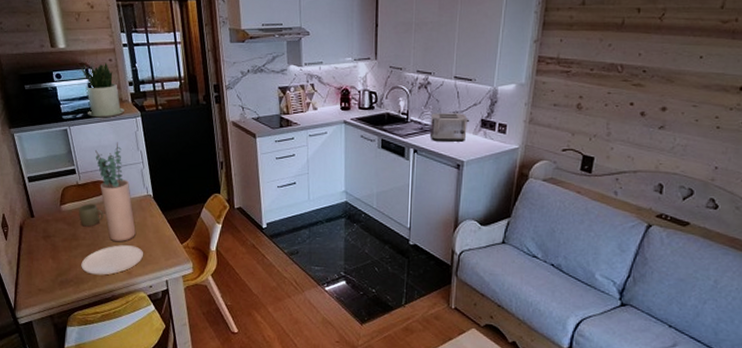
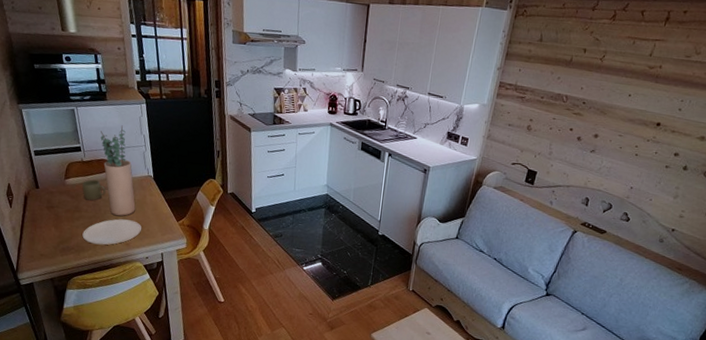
planter: present [81,62,124,118] -> none [90,50,130,102]
toaster: present [429,113,470,142] -> none [403,123,438,150]

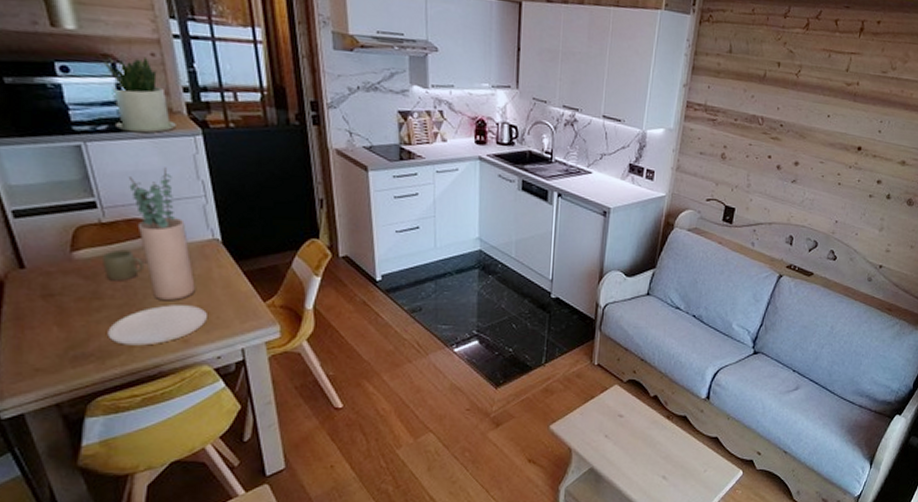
planter: none [90,50,130,102] -> present [103,56,176,134]

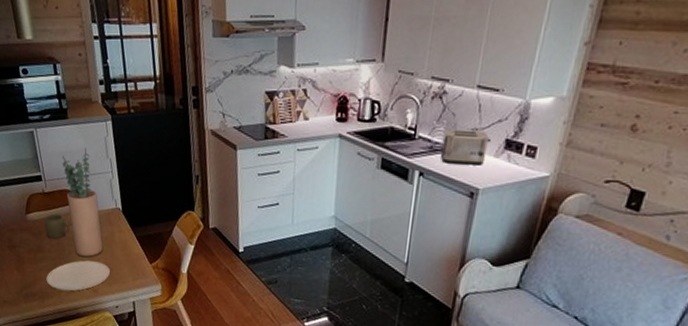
planter: present [103,56,176,134] -> none [48,57,94,121]
toaster: none [575,153,618,187] -> present [440,129,492,166]

